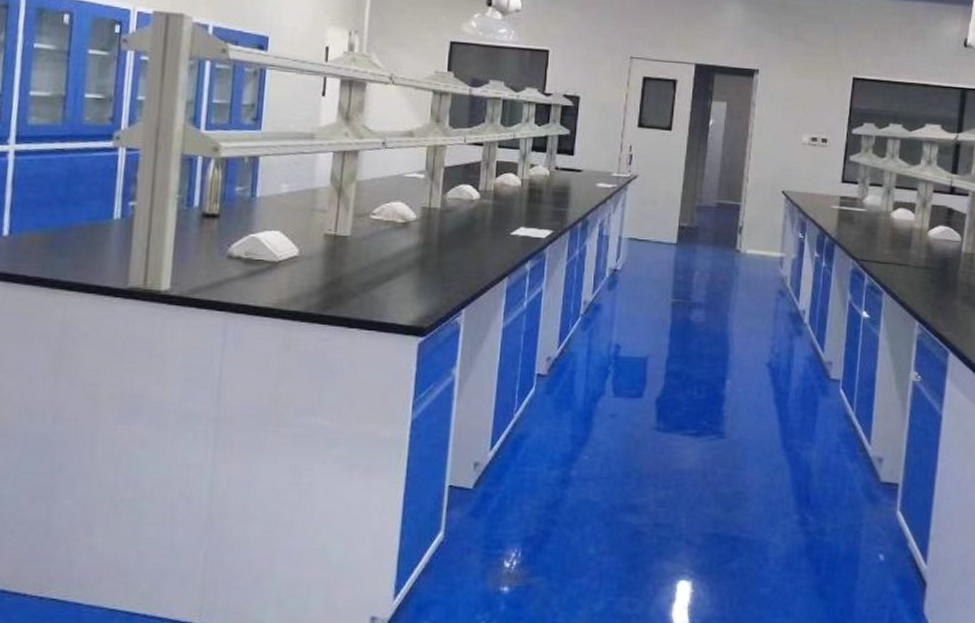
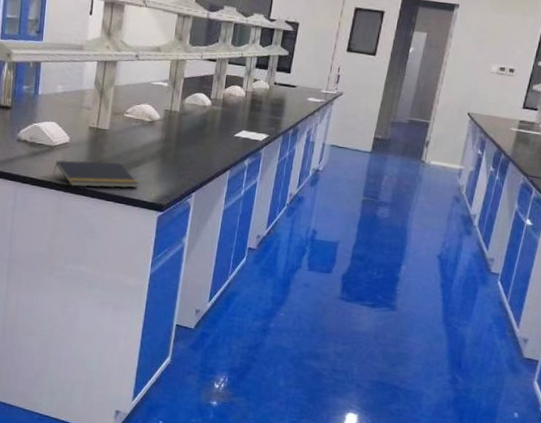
notepad: none [277,277,392,313] -> present [53,159,139,188]

